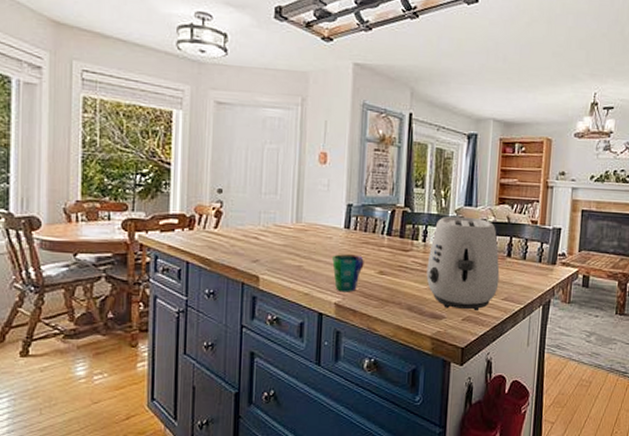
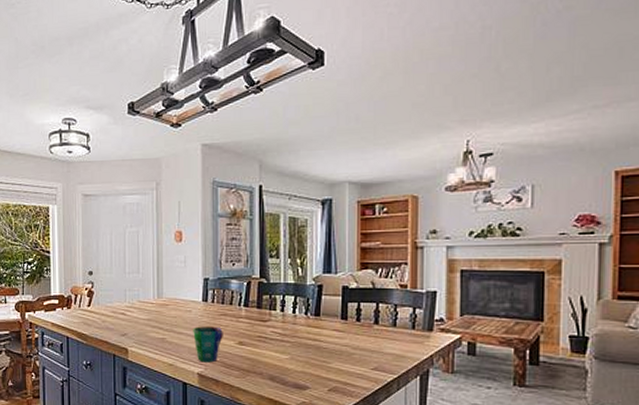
toaster: present [426,216,500,312] -> none [287,284,367,382]

